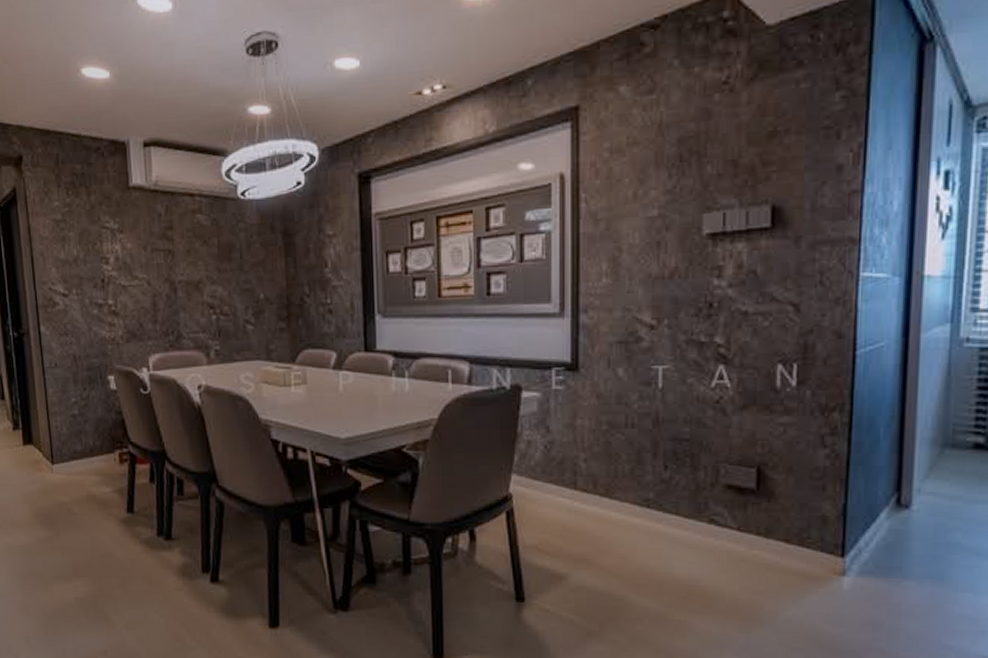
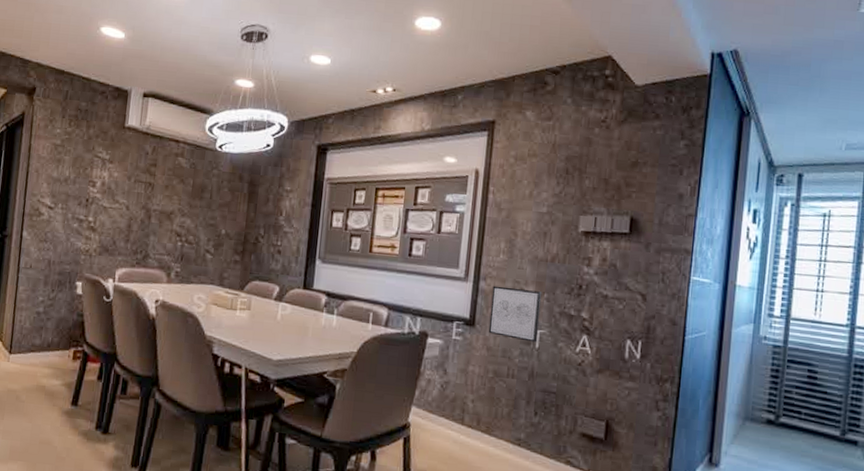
wall art: none [596,317,661,382] -> present [488,285,542,342]

